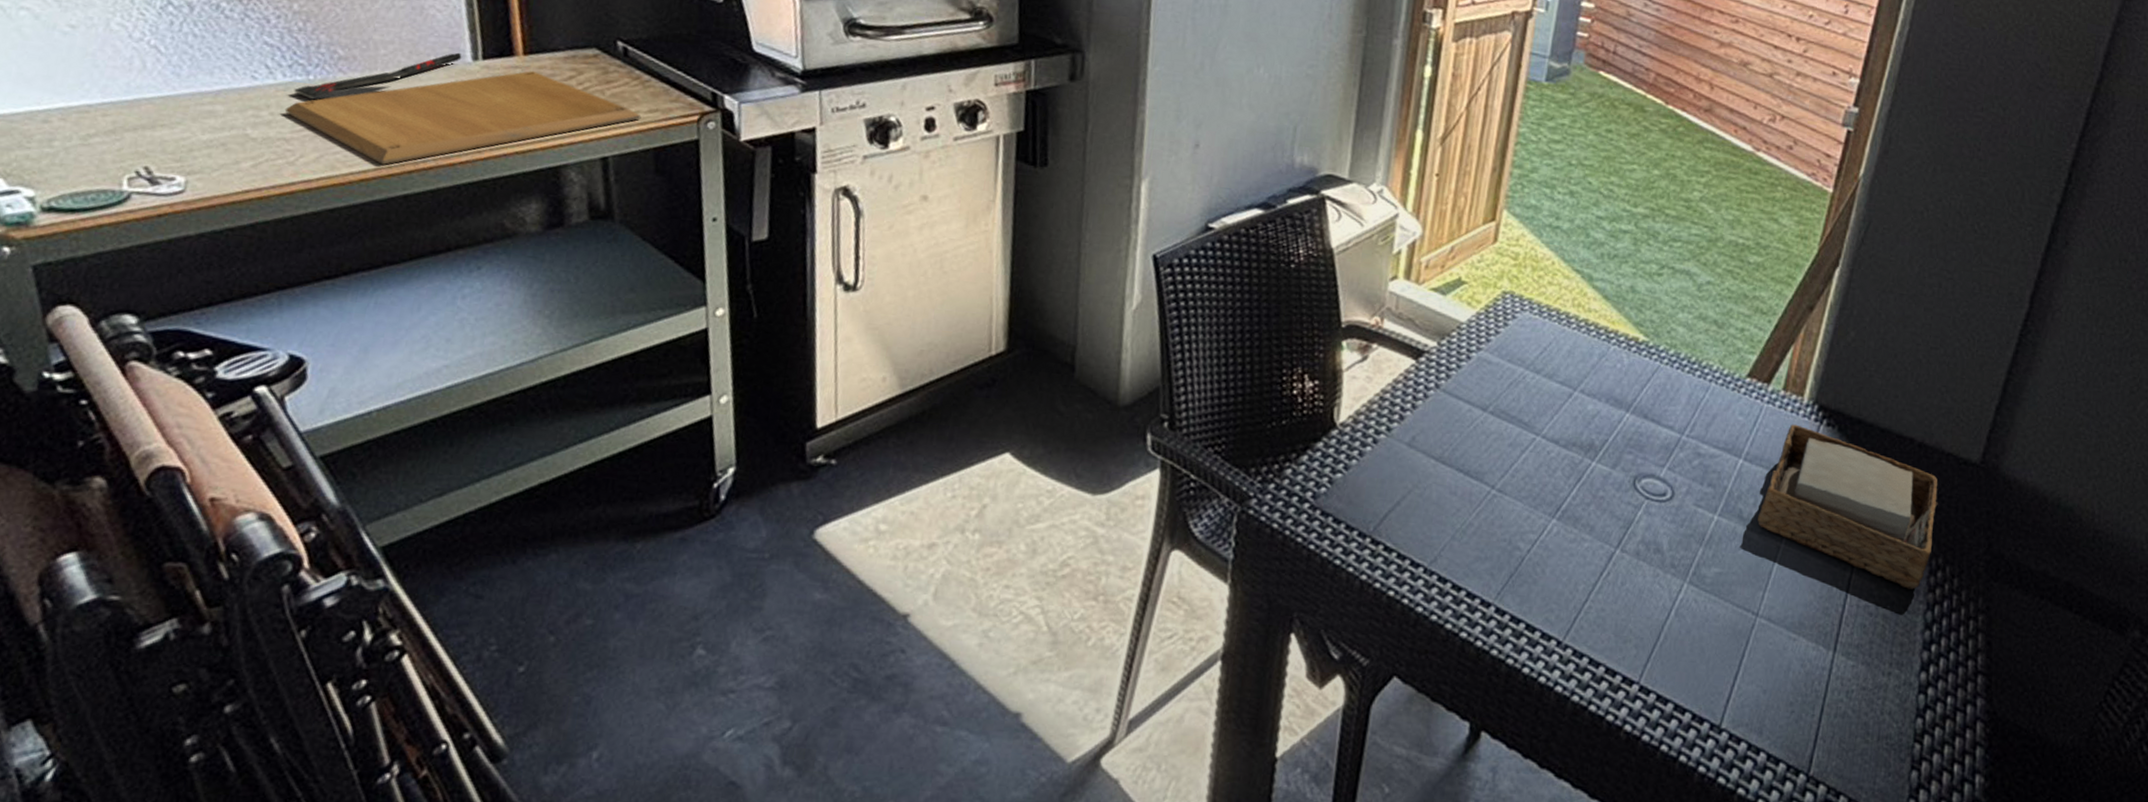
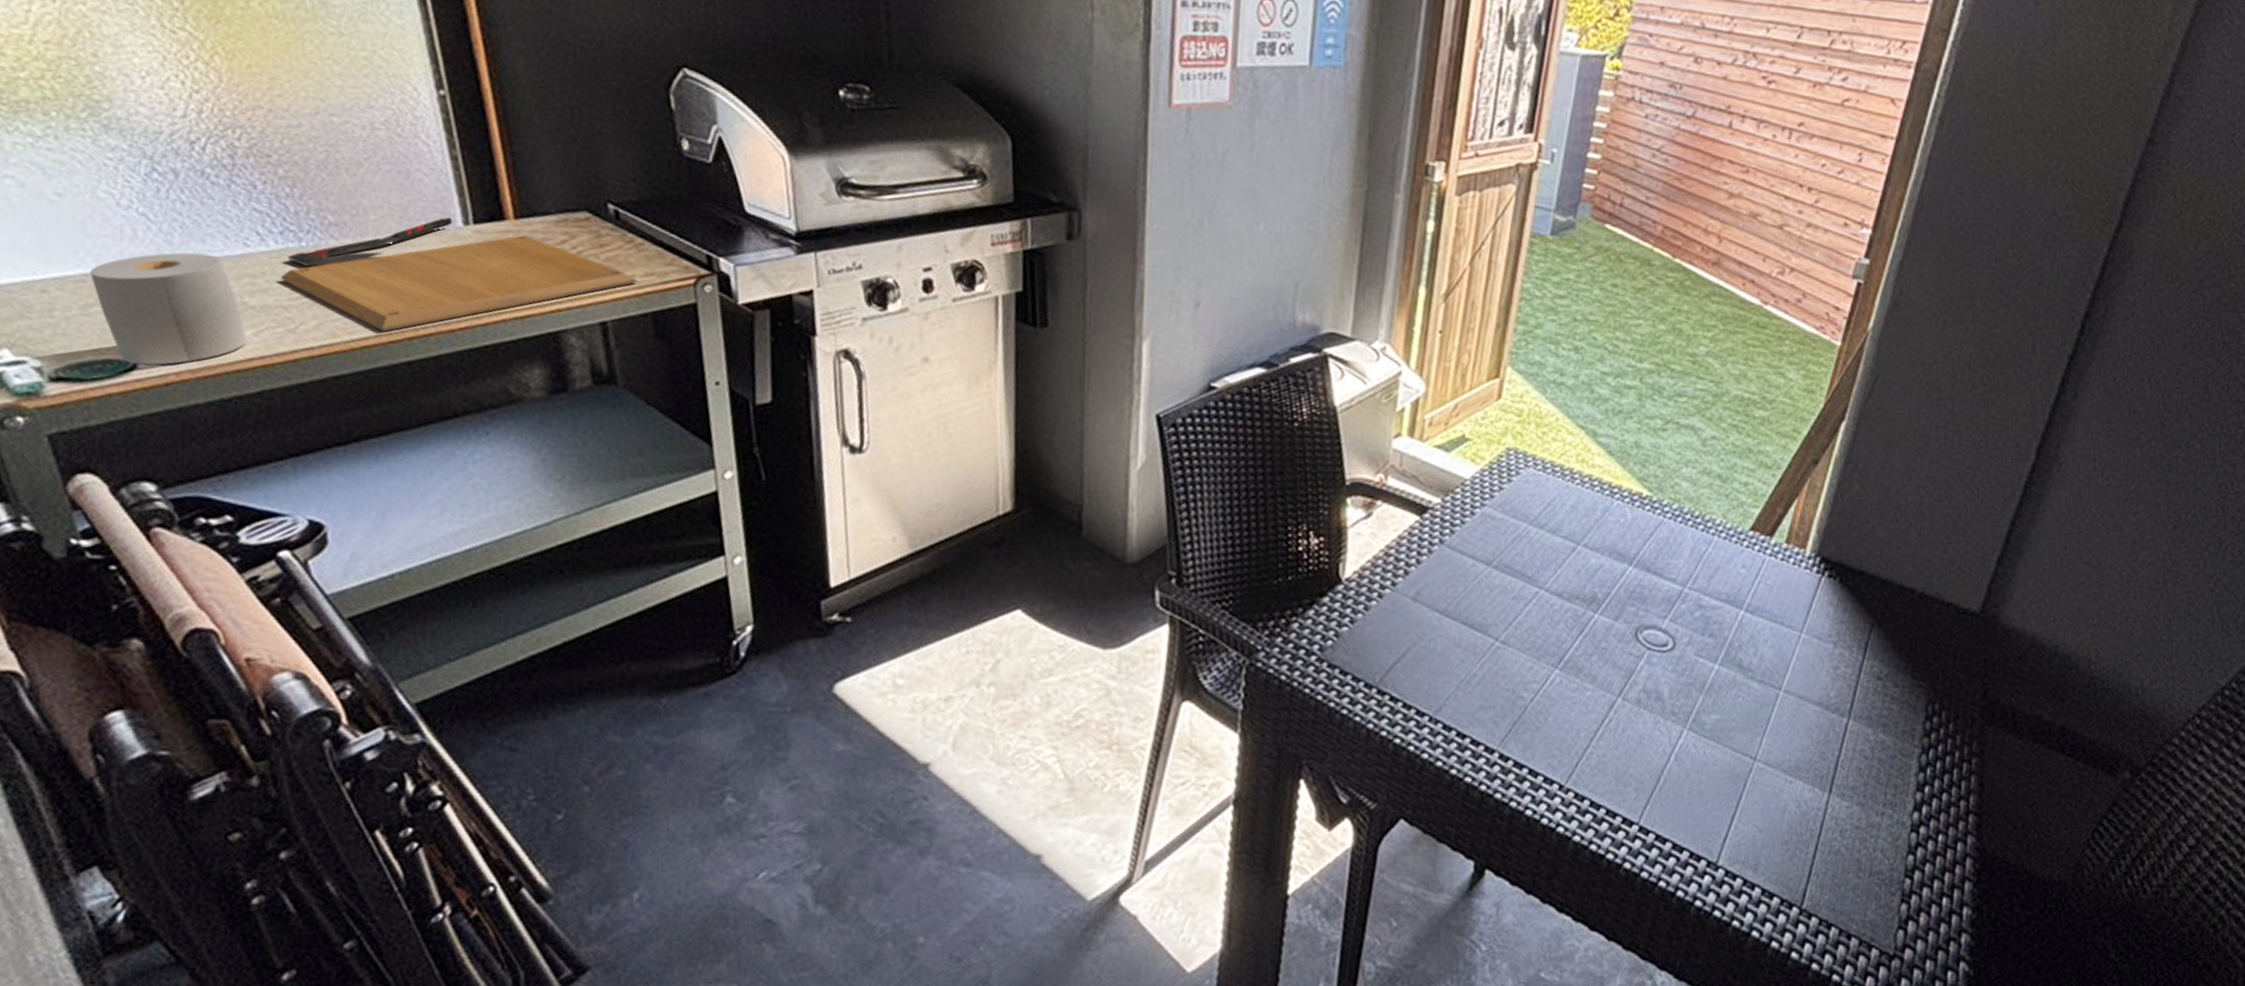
paper towel roll: none [94,84,246,196] -> present [89,252,247,365]
napkin holder: present [1757,424,1938,590] -> none [1756,576,1937,734]

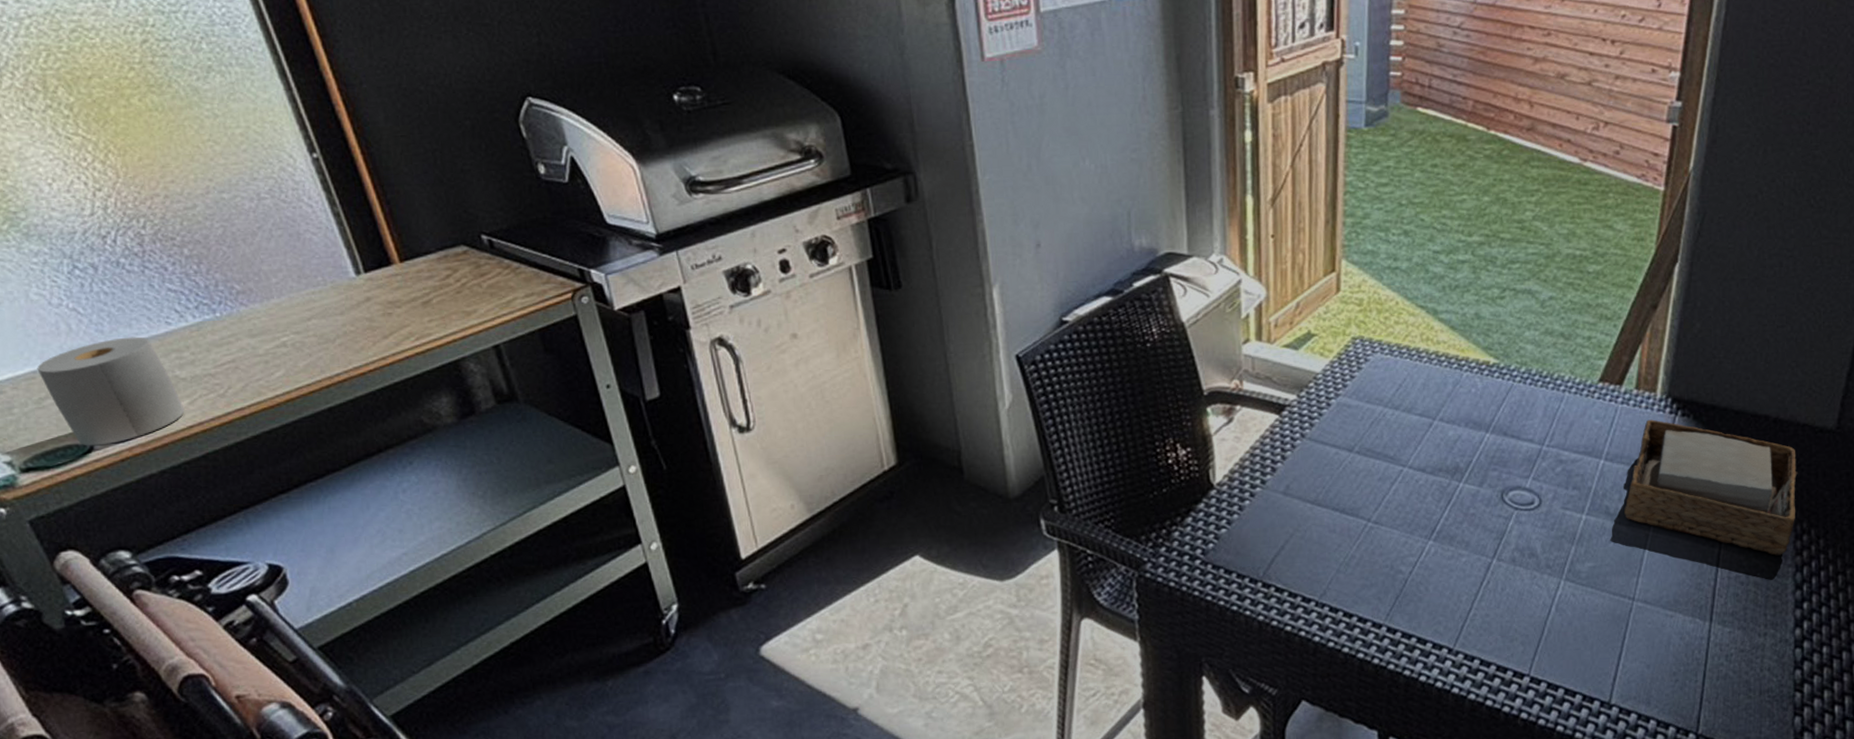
chopping board: present [280,235,638,332] -> none [203,276,520,384]
spatula: present [287,217,453,267] -> none [206,270,346,335]
napkin holder: none [1756,576,1937,734] -> present [1623,419,1798,556]

